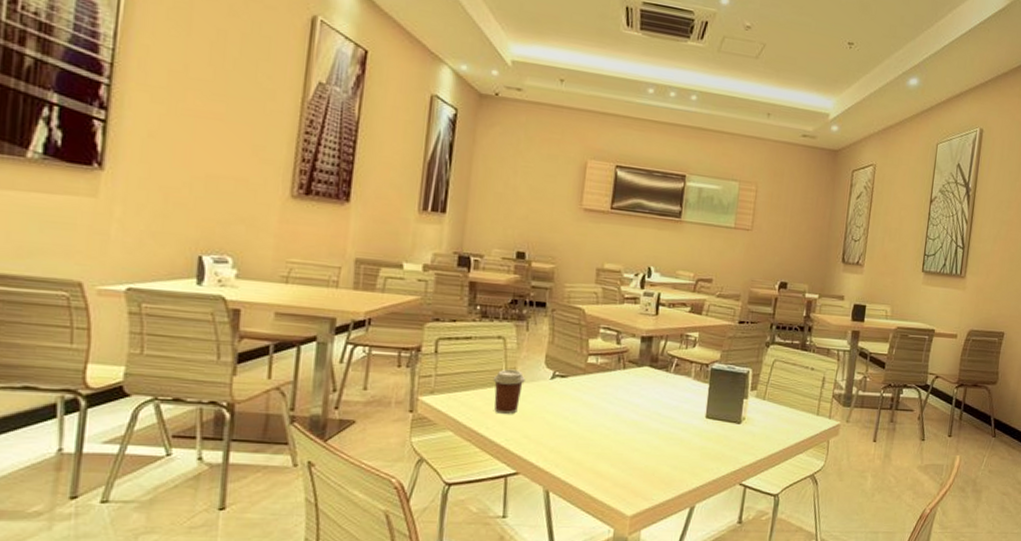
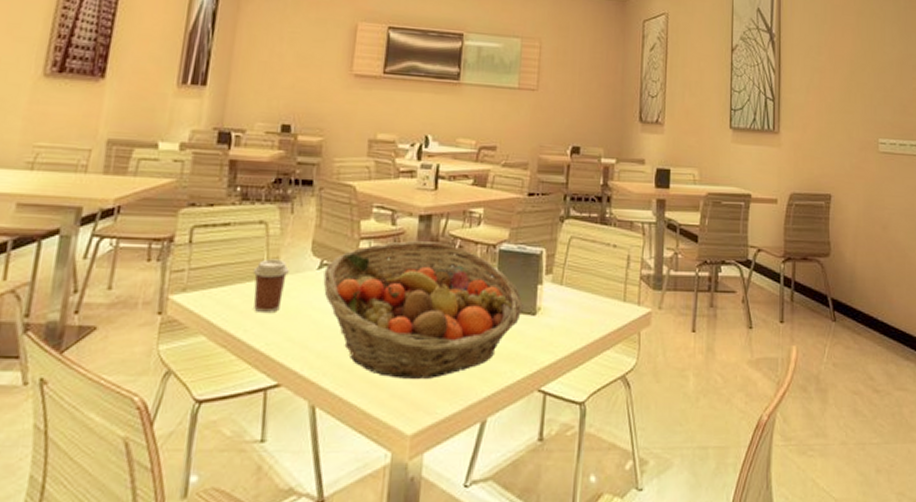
fruit basket: none [555,358,730,472] -> present [323,241,523,379]

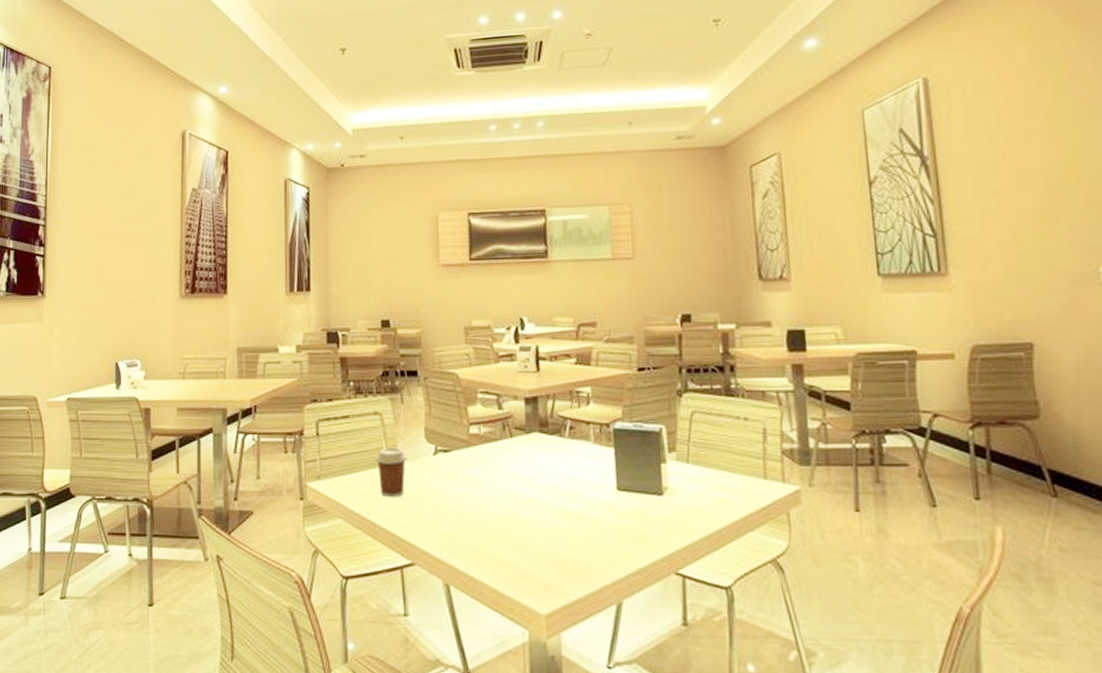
fruit basket: present [323,241,523,379] -> none [440,424,648,560]

